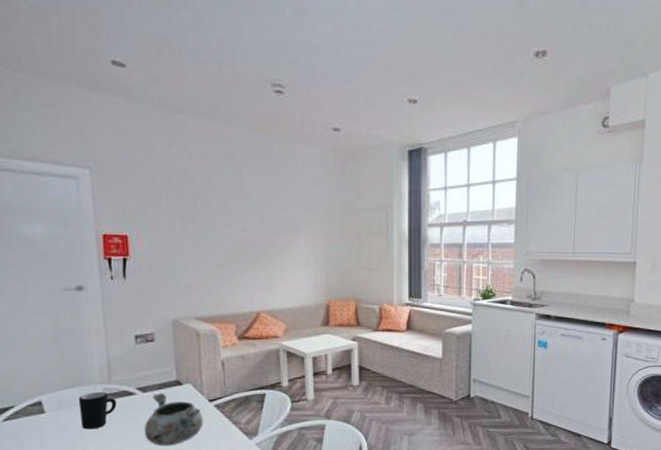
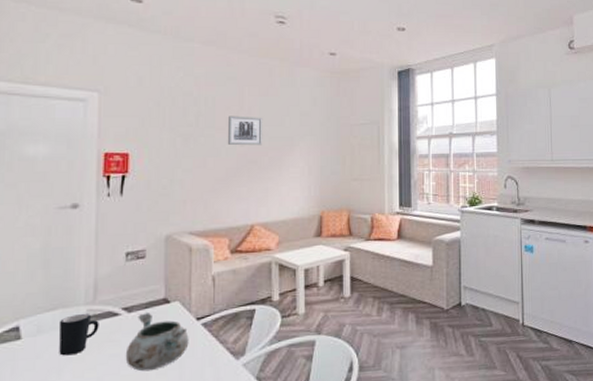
wall art: none [227,197,265,230] -> present [227,116,263,146]

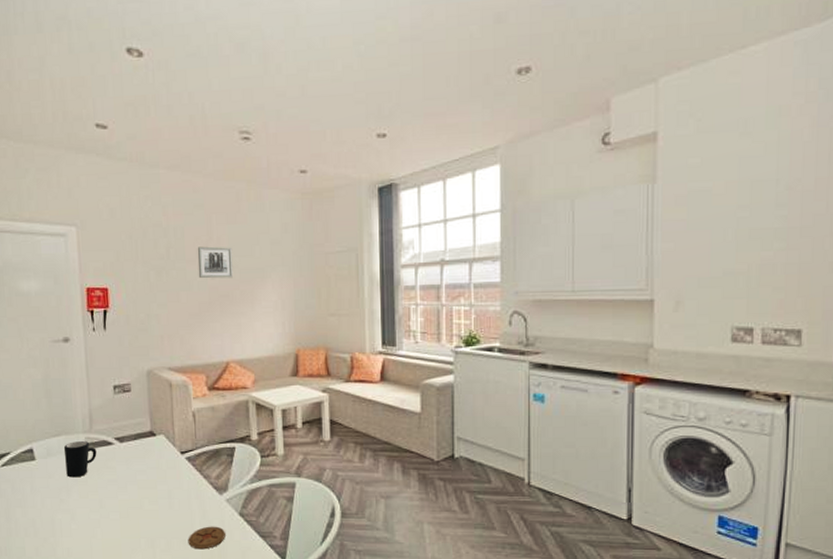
decorative bowl: present [125,313,189,372] -> none [121,444,176,498]

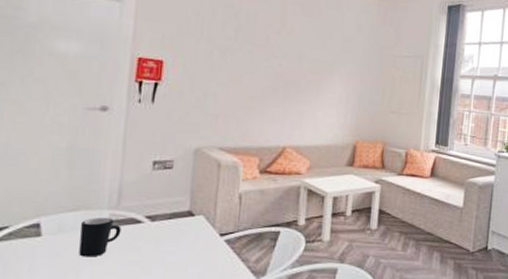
wall art: present [197,246,233,279] -> none [265,33,305,67]

